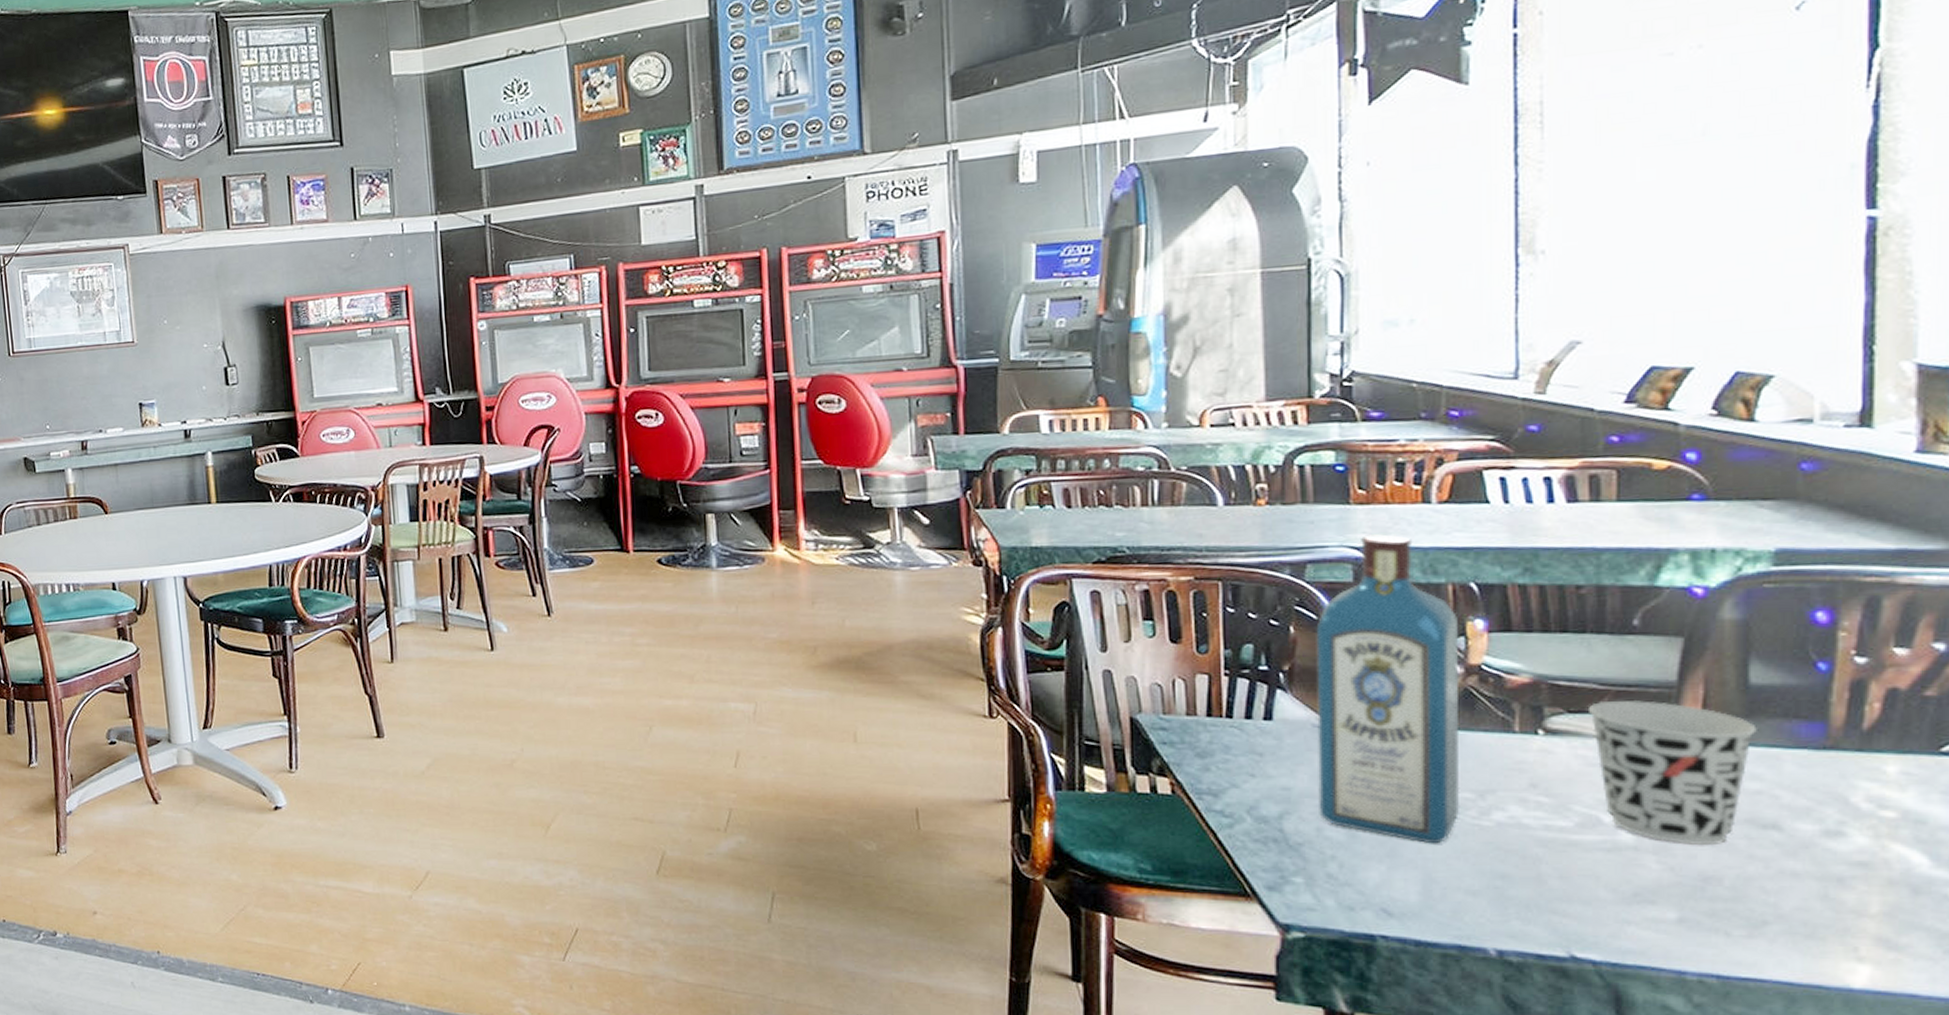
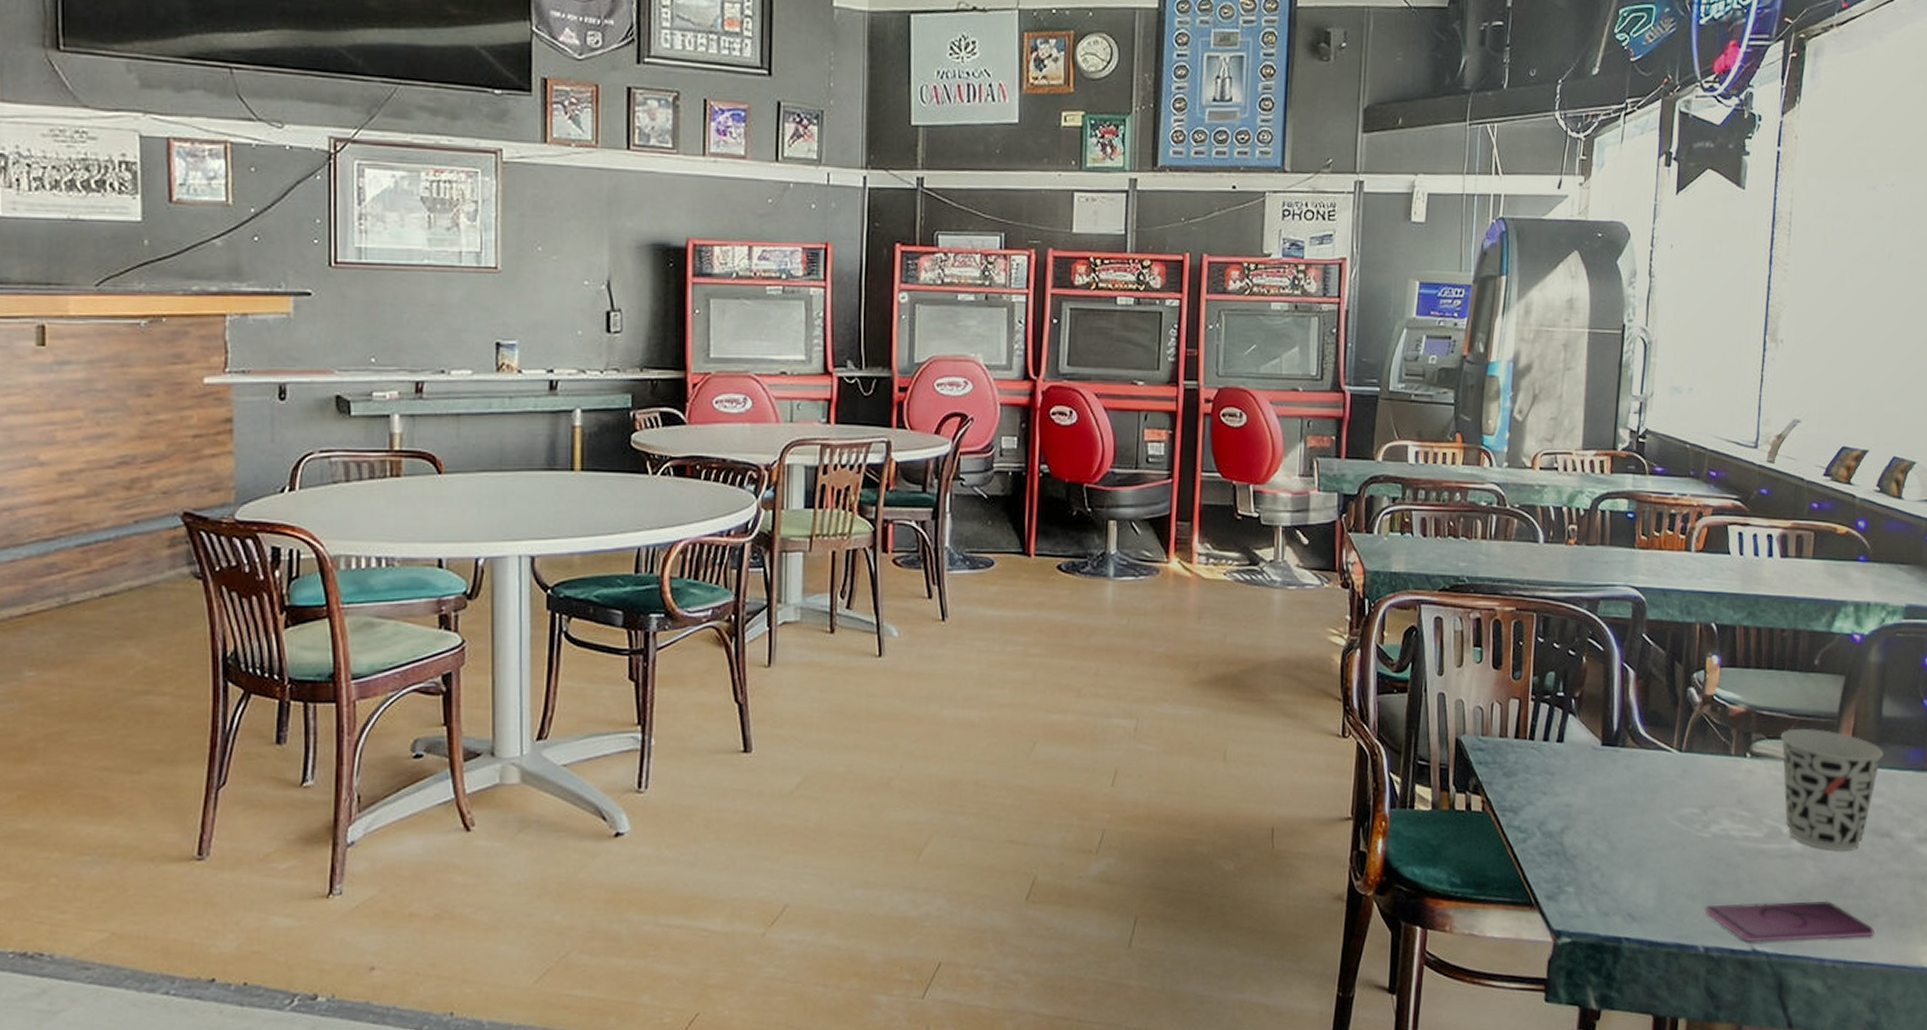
liquor: present [1316,534,1461,844] -> none [1590,577,1702,854]
smartphone: none [1492,902,1765,949] -> present [1704,900,1875,943]

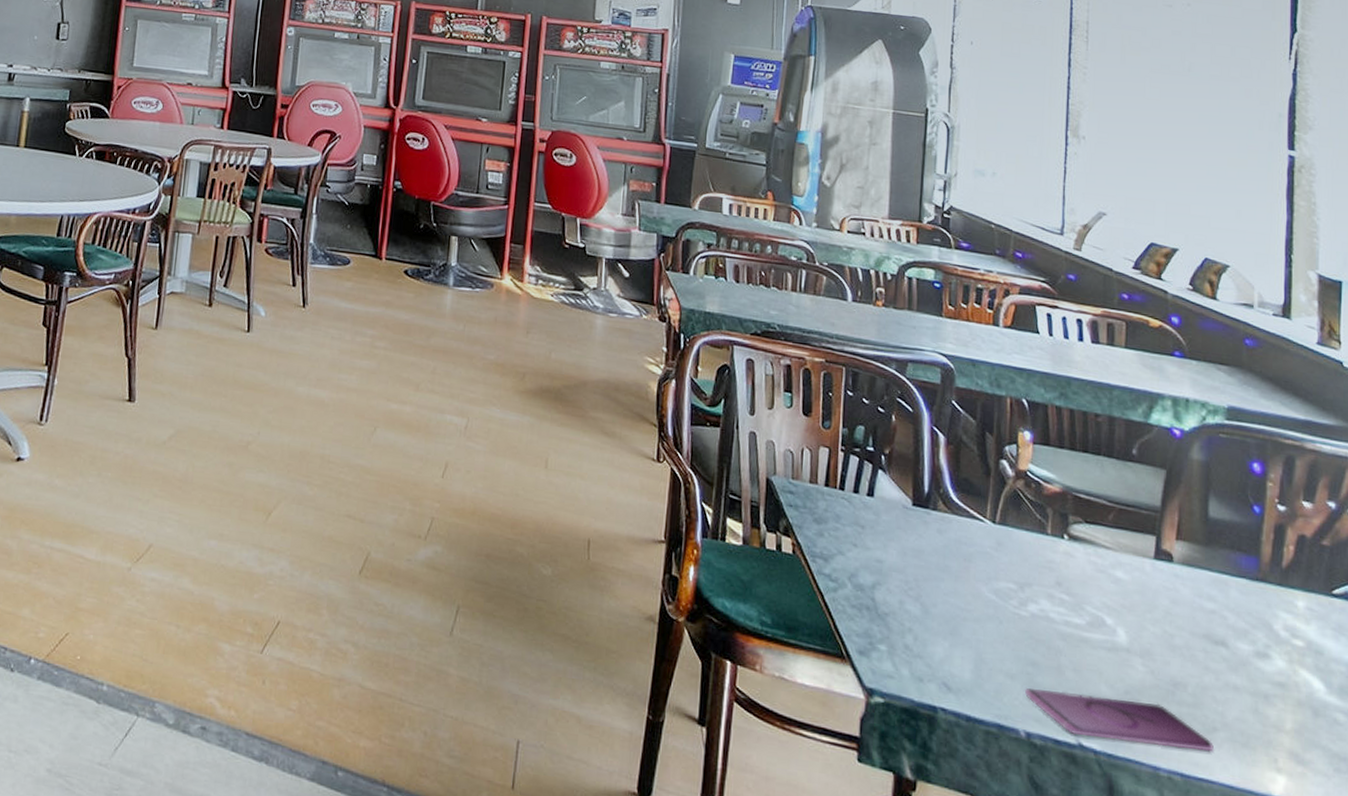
cup: present [1780,729,1884,852] -> none [1099,516,1213,655]

